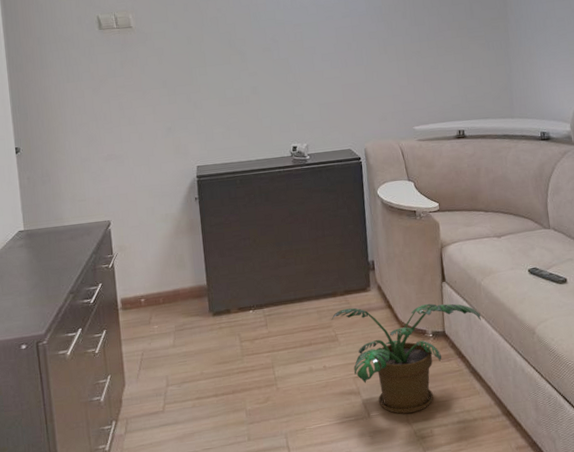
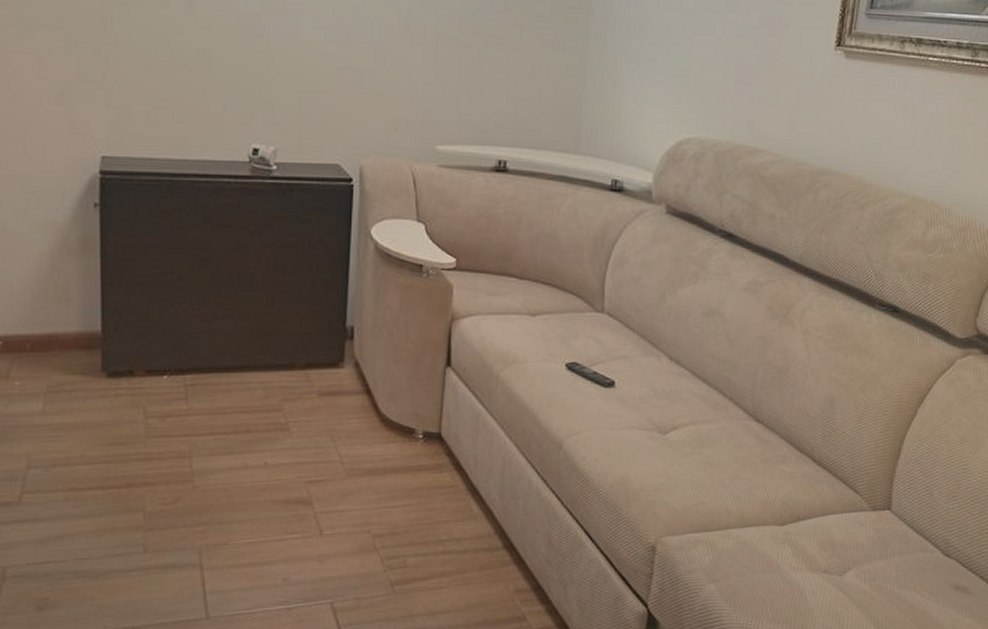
potted plant: present [331,303,481,414] -> none [283,388,493,536]

